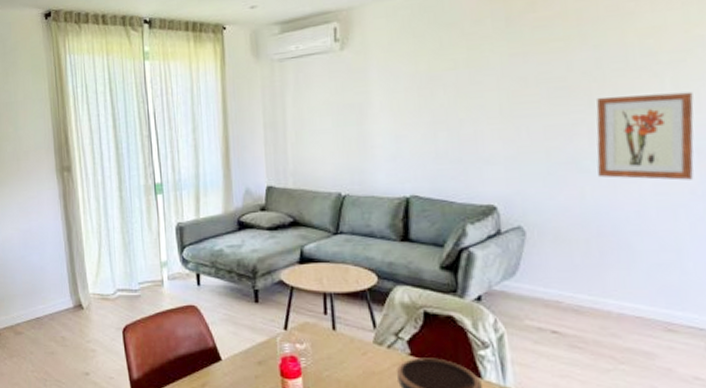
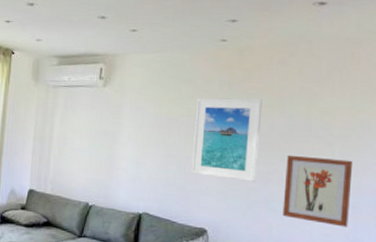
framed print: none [464,31,557,141] -> present [191,98,262,182]

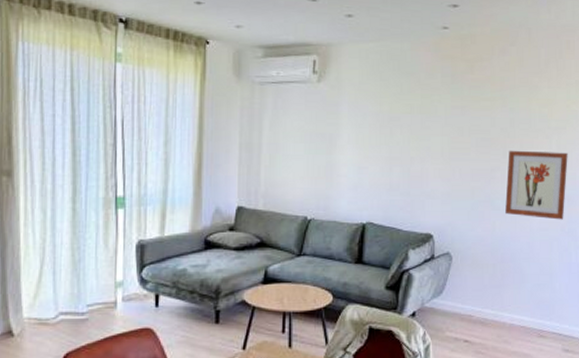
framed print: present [191,98,262,182] -> none [415,91,484,180]

